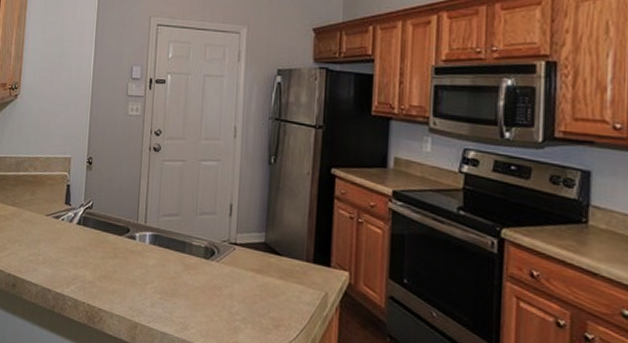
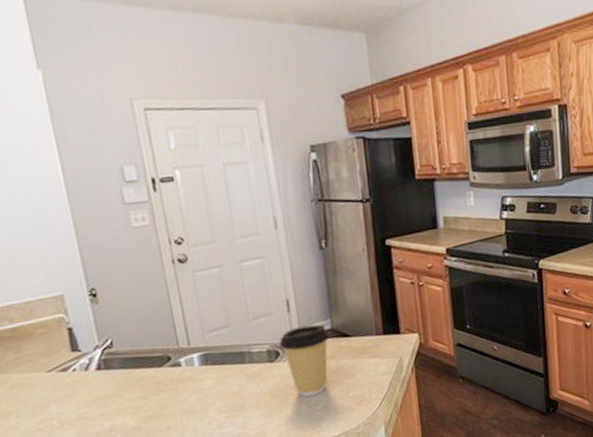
coffee cup: none [216,232,263,305] -> present [278,324,331,397]

